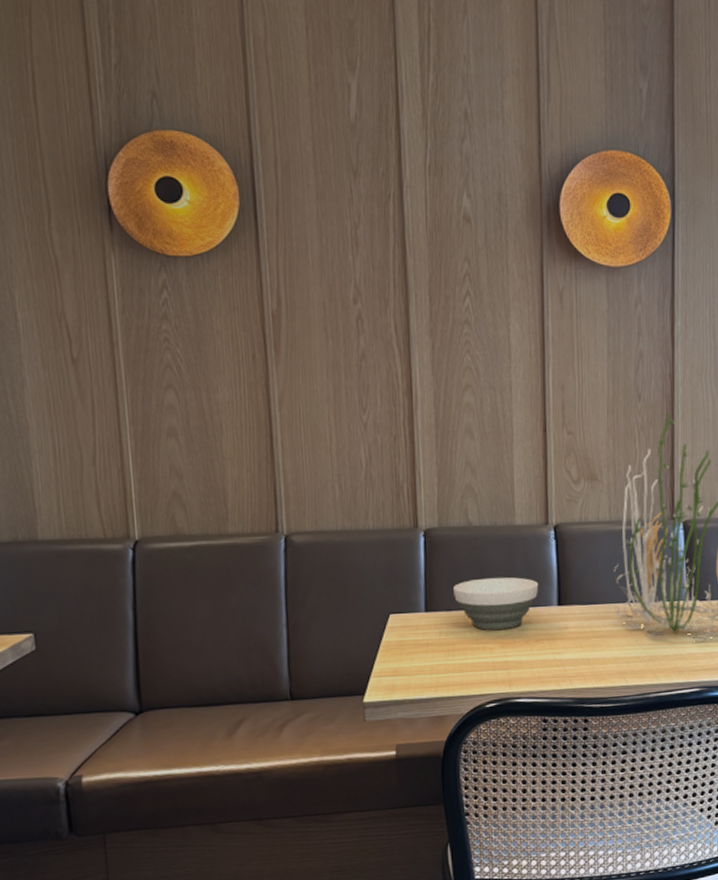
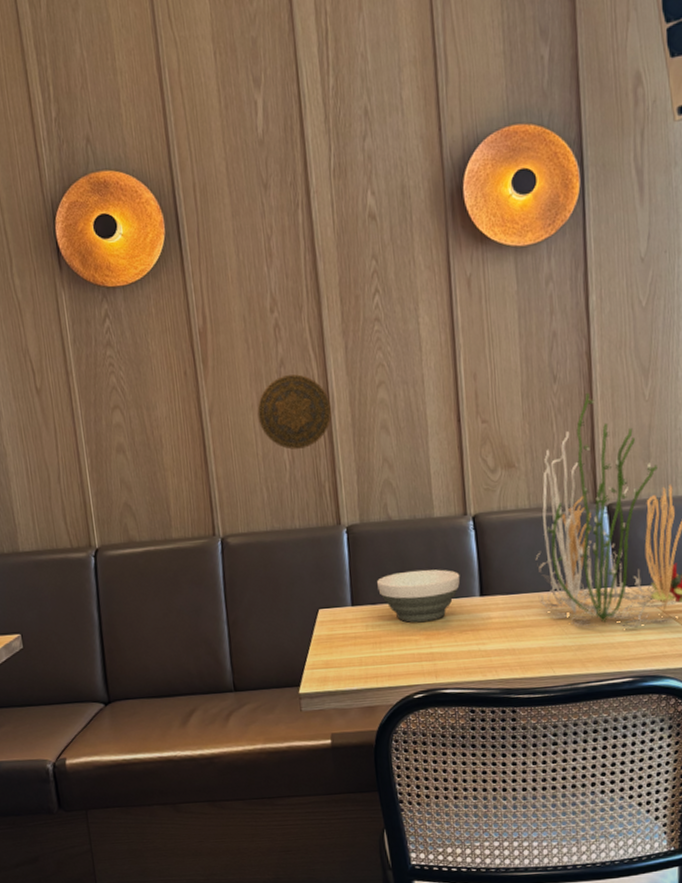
decorative plate: none [333,370,415,447] -> present [257,374,332,450]

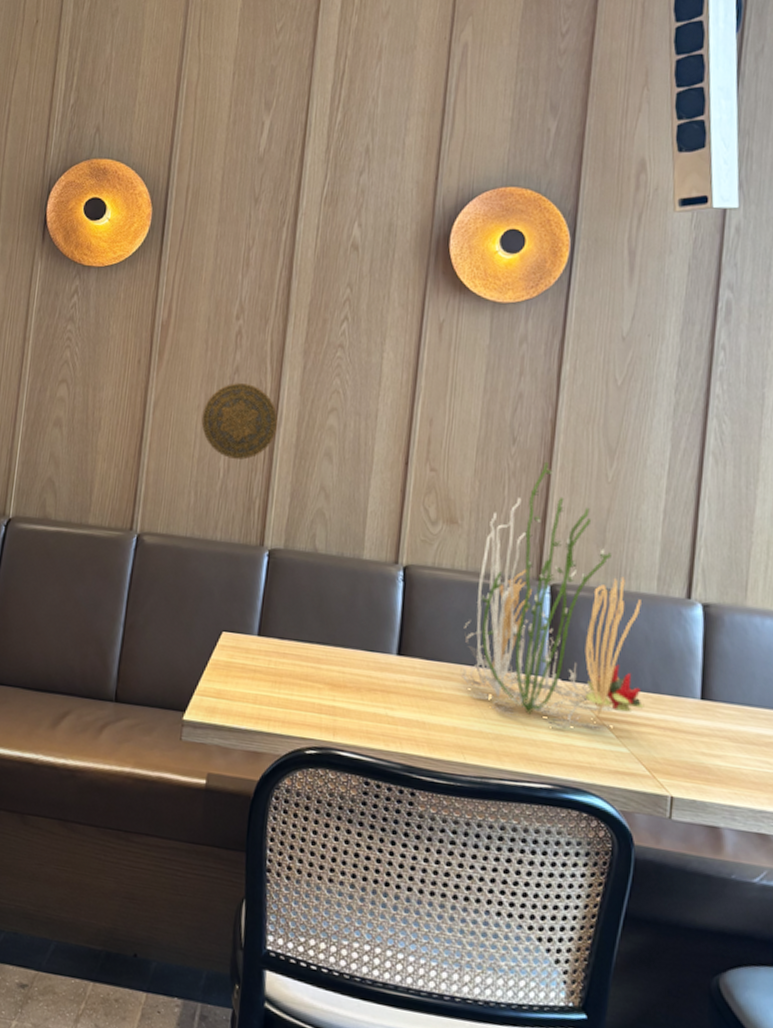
bowl: present [377,569,461,623] -> none [289,610,380,672]

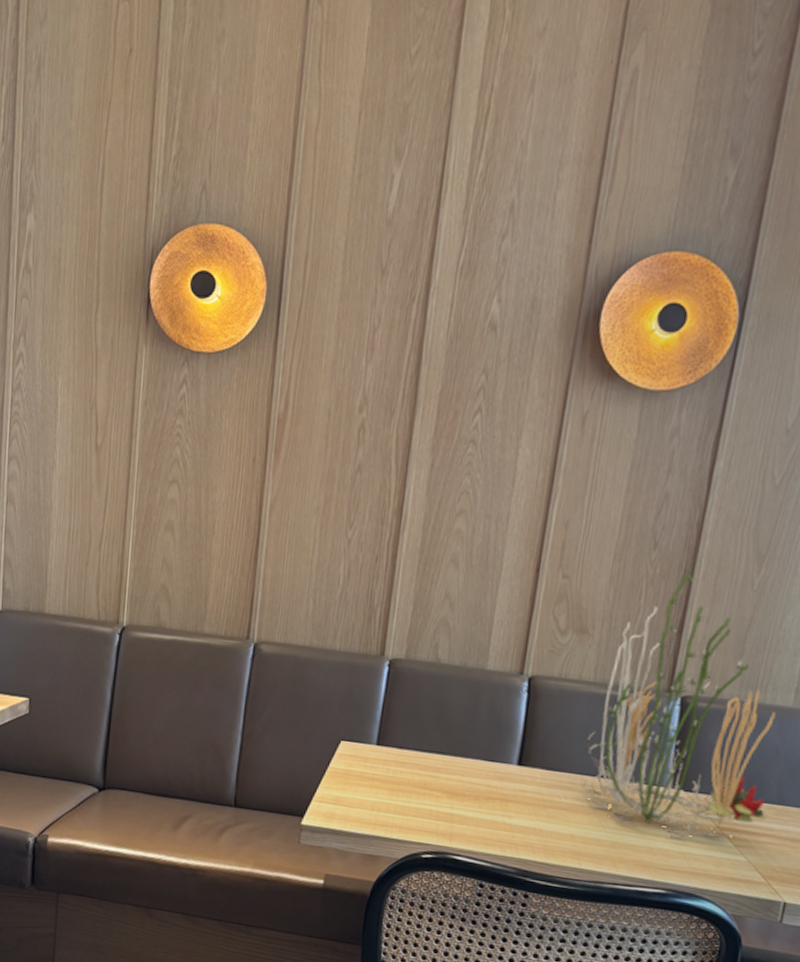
decorative plate: present [201,383,279,460] -> none [320,483,403,566]

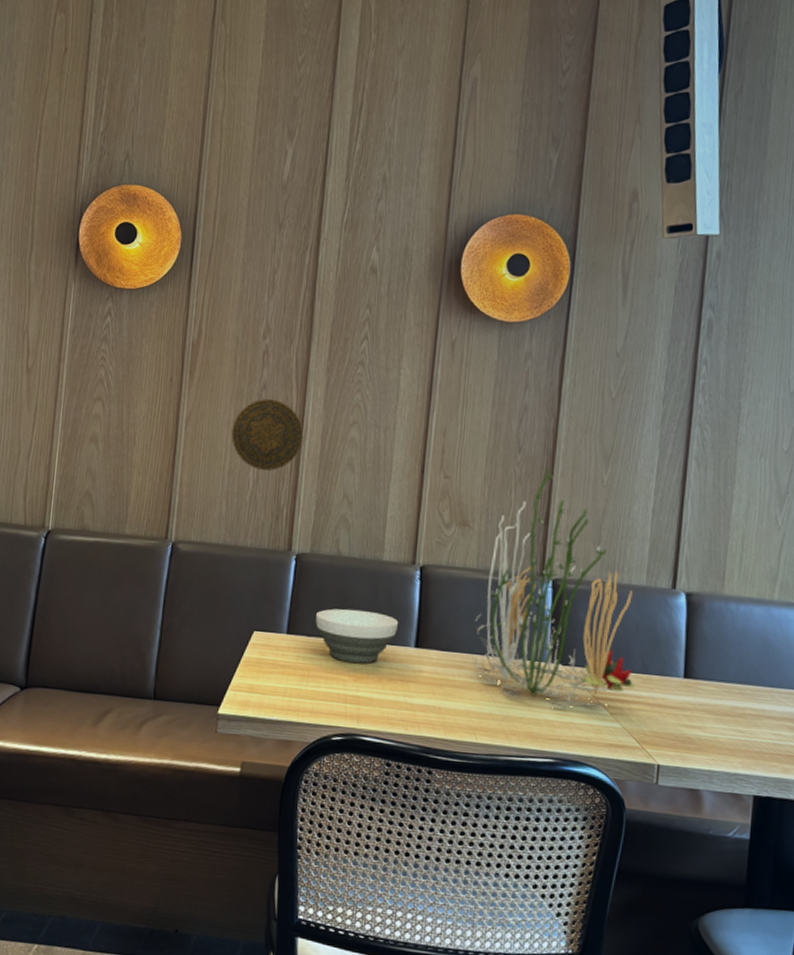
decorative plate: none [320,483,403,566] -> present [231,399,304,471]
bowl: none [408,720,501,781] -> present [316,608,399,664]

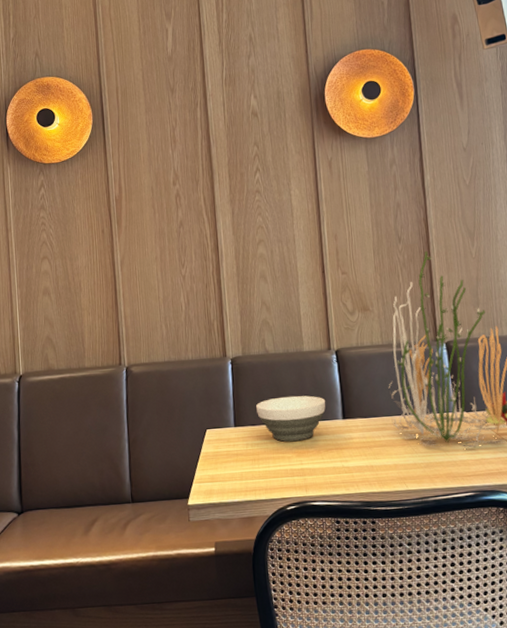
decorative plate: present [231,399,304,471] -> none [160,233,221,294]

